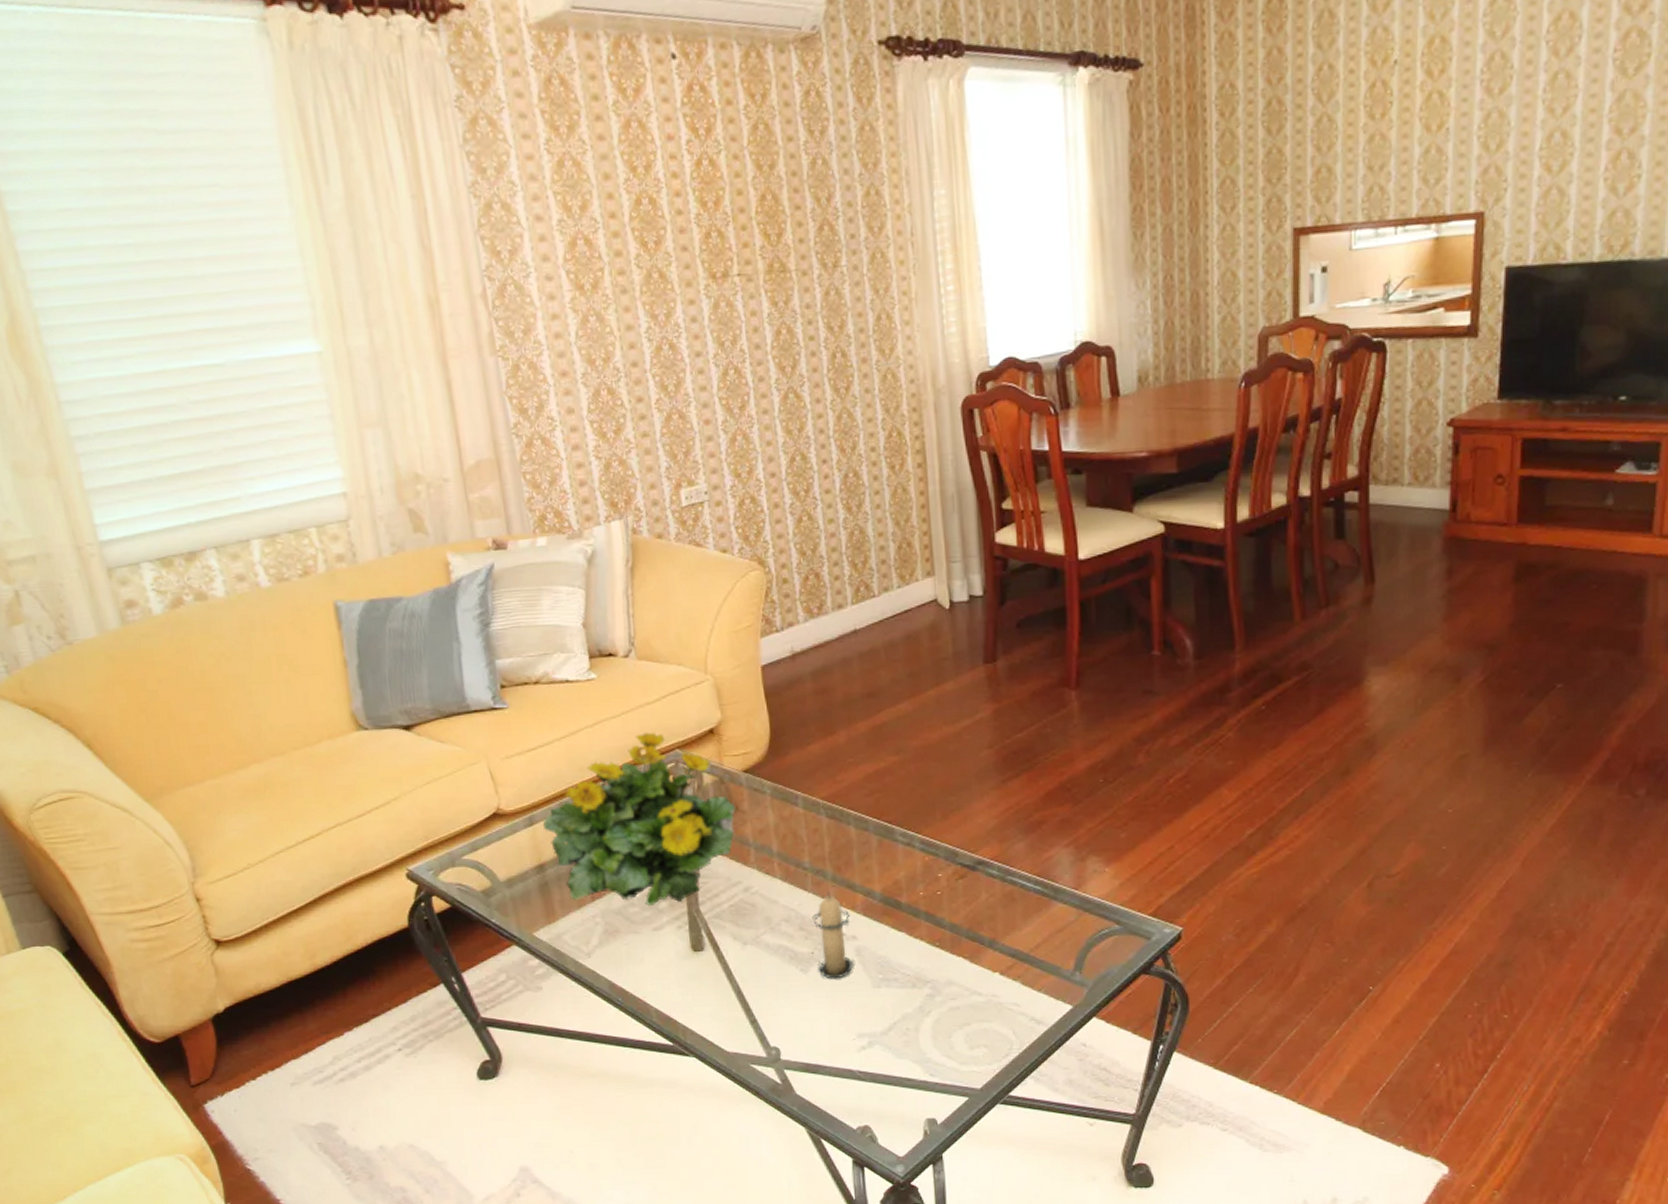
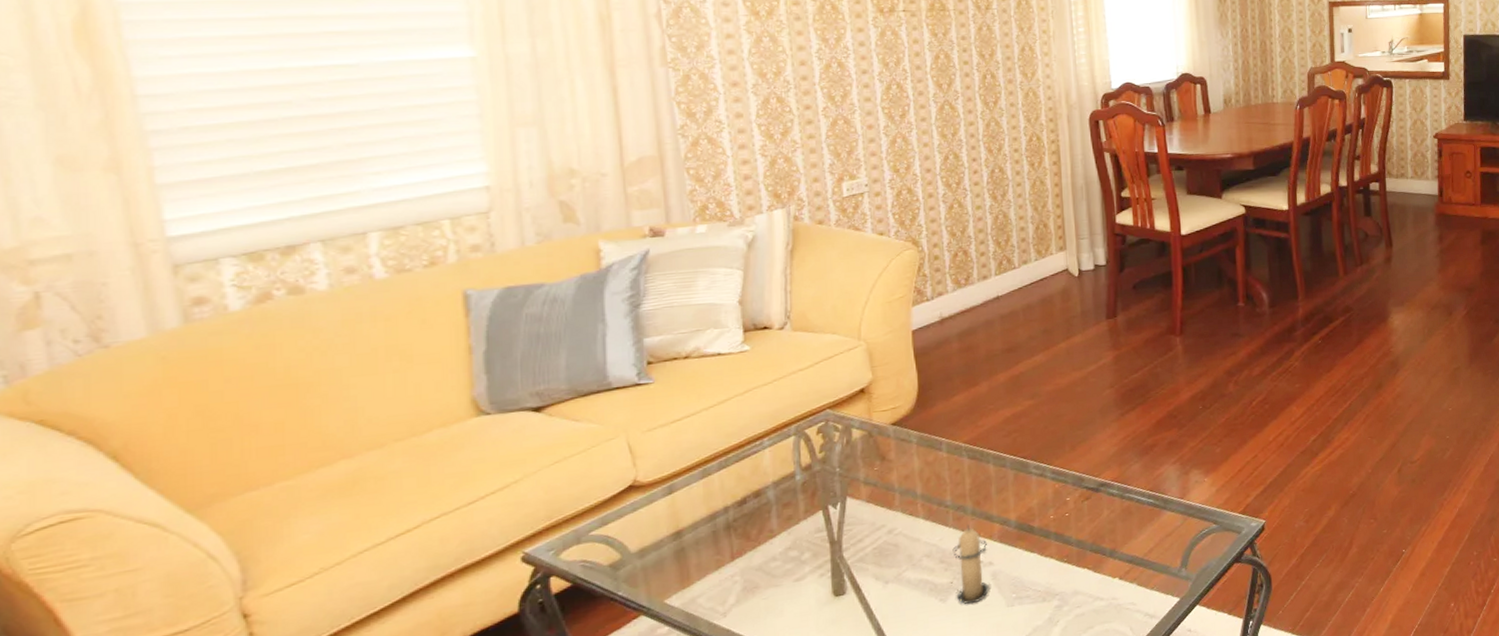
flowering plant: present [542,732,736,906] -> none [682,395,883,563]

